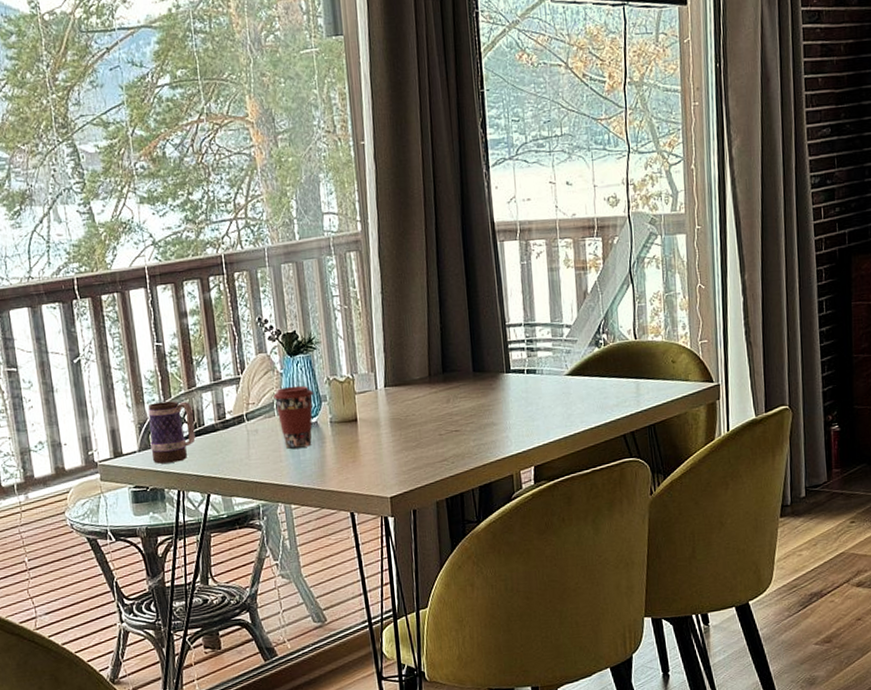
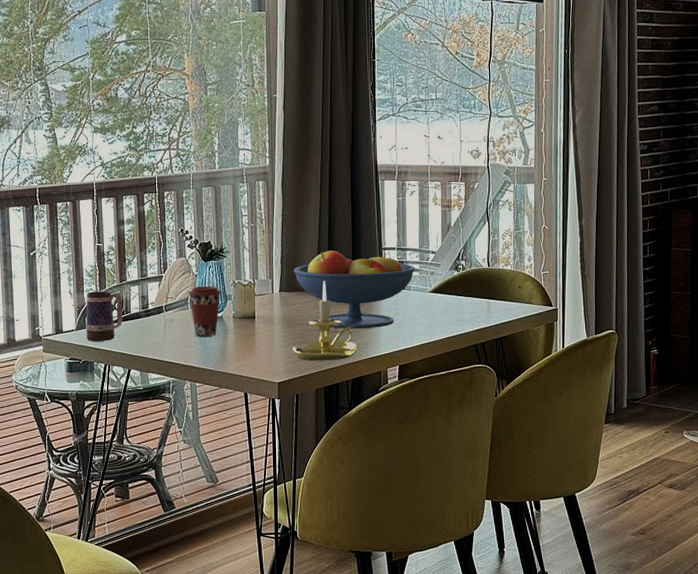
fruit bowl: none [400,330,548,427] -> present [293,251,415,329]
candle holder: none [403,370,485,469] -> present [291,281,359,361]

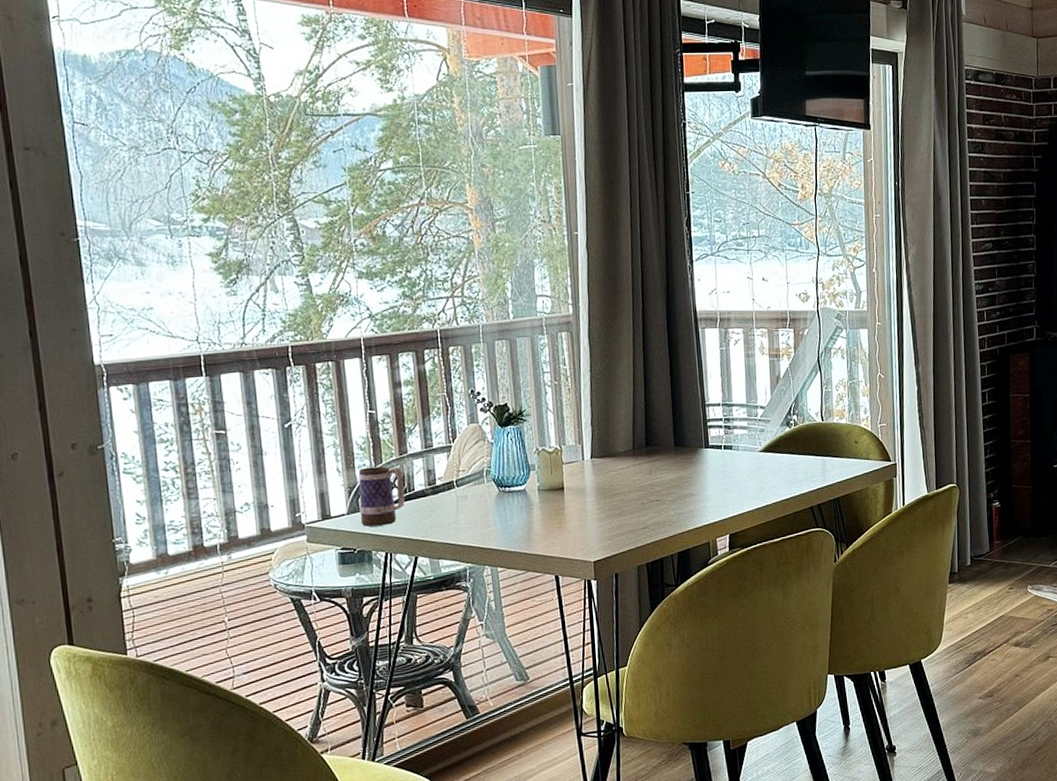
coffee cup: present [188,285,221,337] -> none [483,454,523,514]
candle holder: present [291,281,359,361] -> none [607,443,684,535]
fruit bowl: present [293,251,415,329] -> none [606,409,743,497]

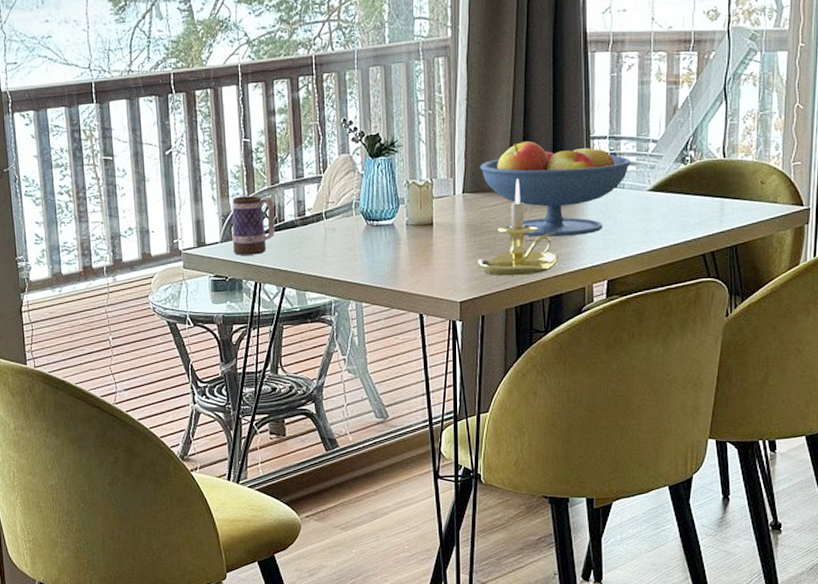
fruit bowl: none [606,409,743,497] -> present [480,141,631,237]
candle holder: none [607,443,684,535] -> present [476,178,559,276]

